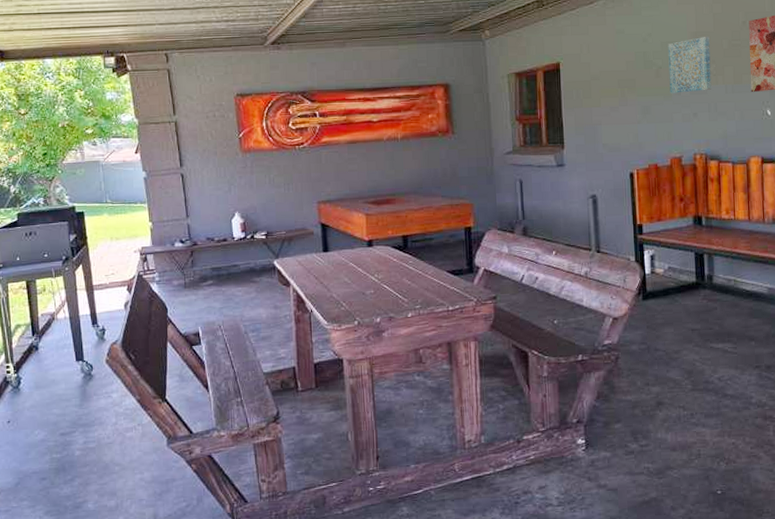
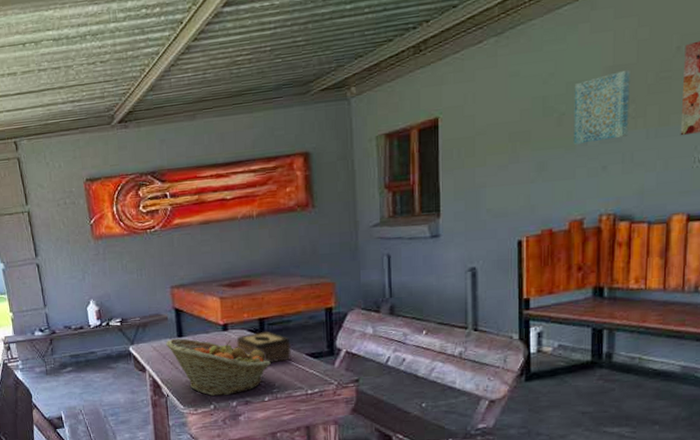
fruit basket: none [311,253,414,312] -> present [166,338,271,397]
tissue box: none [380,248,433,279] -> present [236,331,291,362]

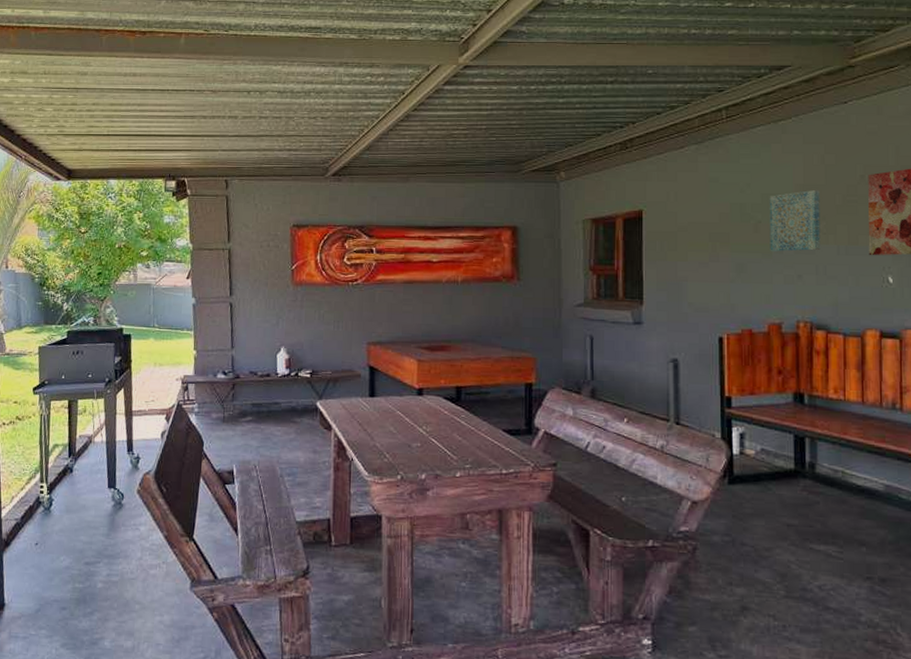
fruit basket: present [166,338,271,397] -> none [356,398,465,467]
tissue box: present [236,331,291,362] -> none [430,400,487,435]

